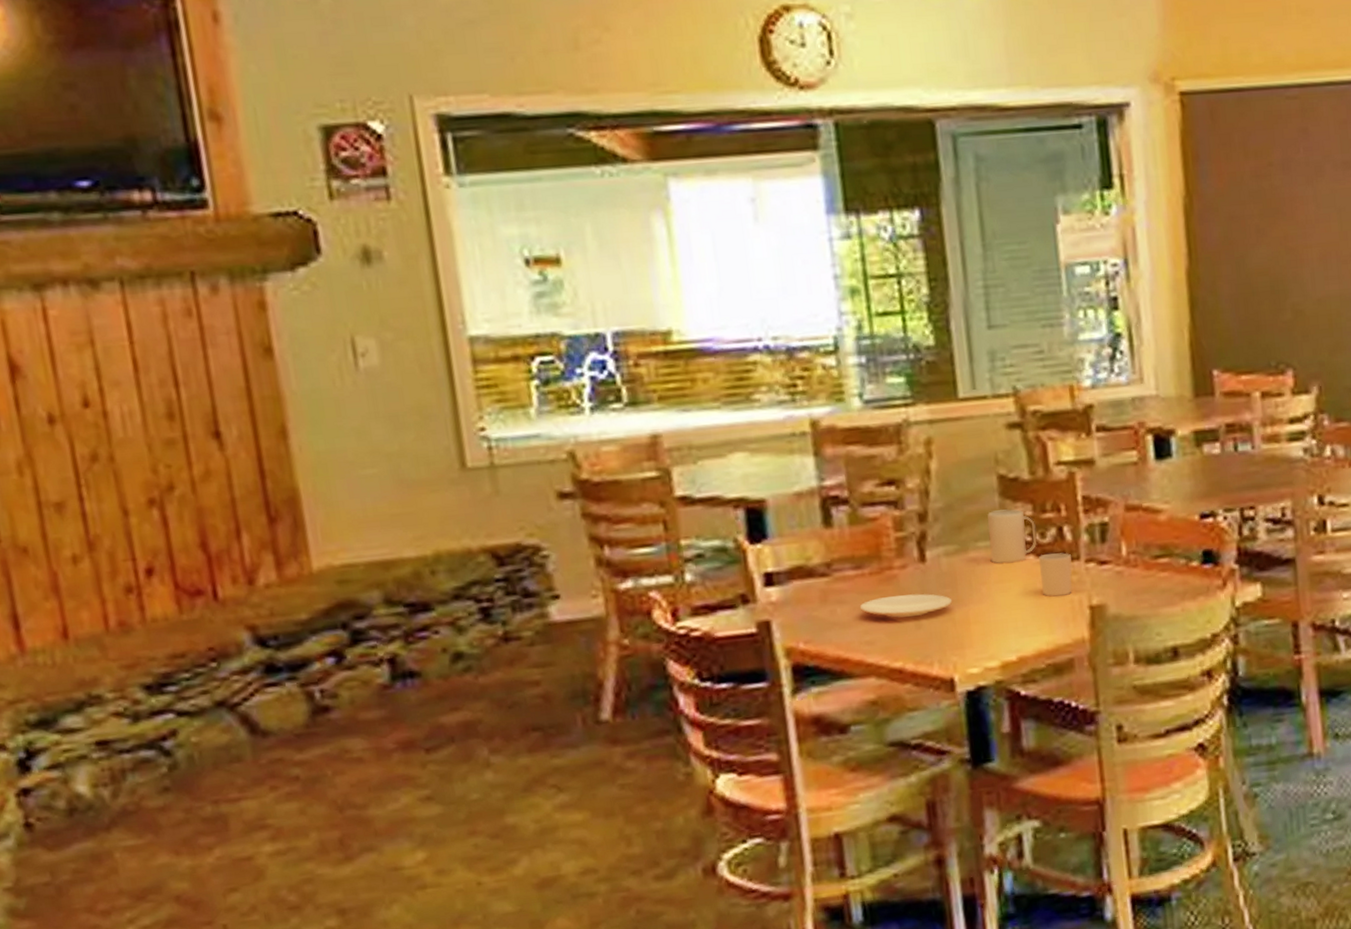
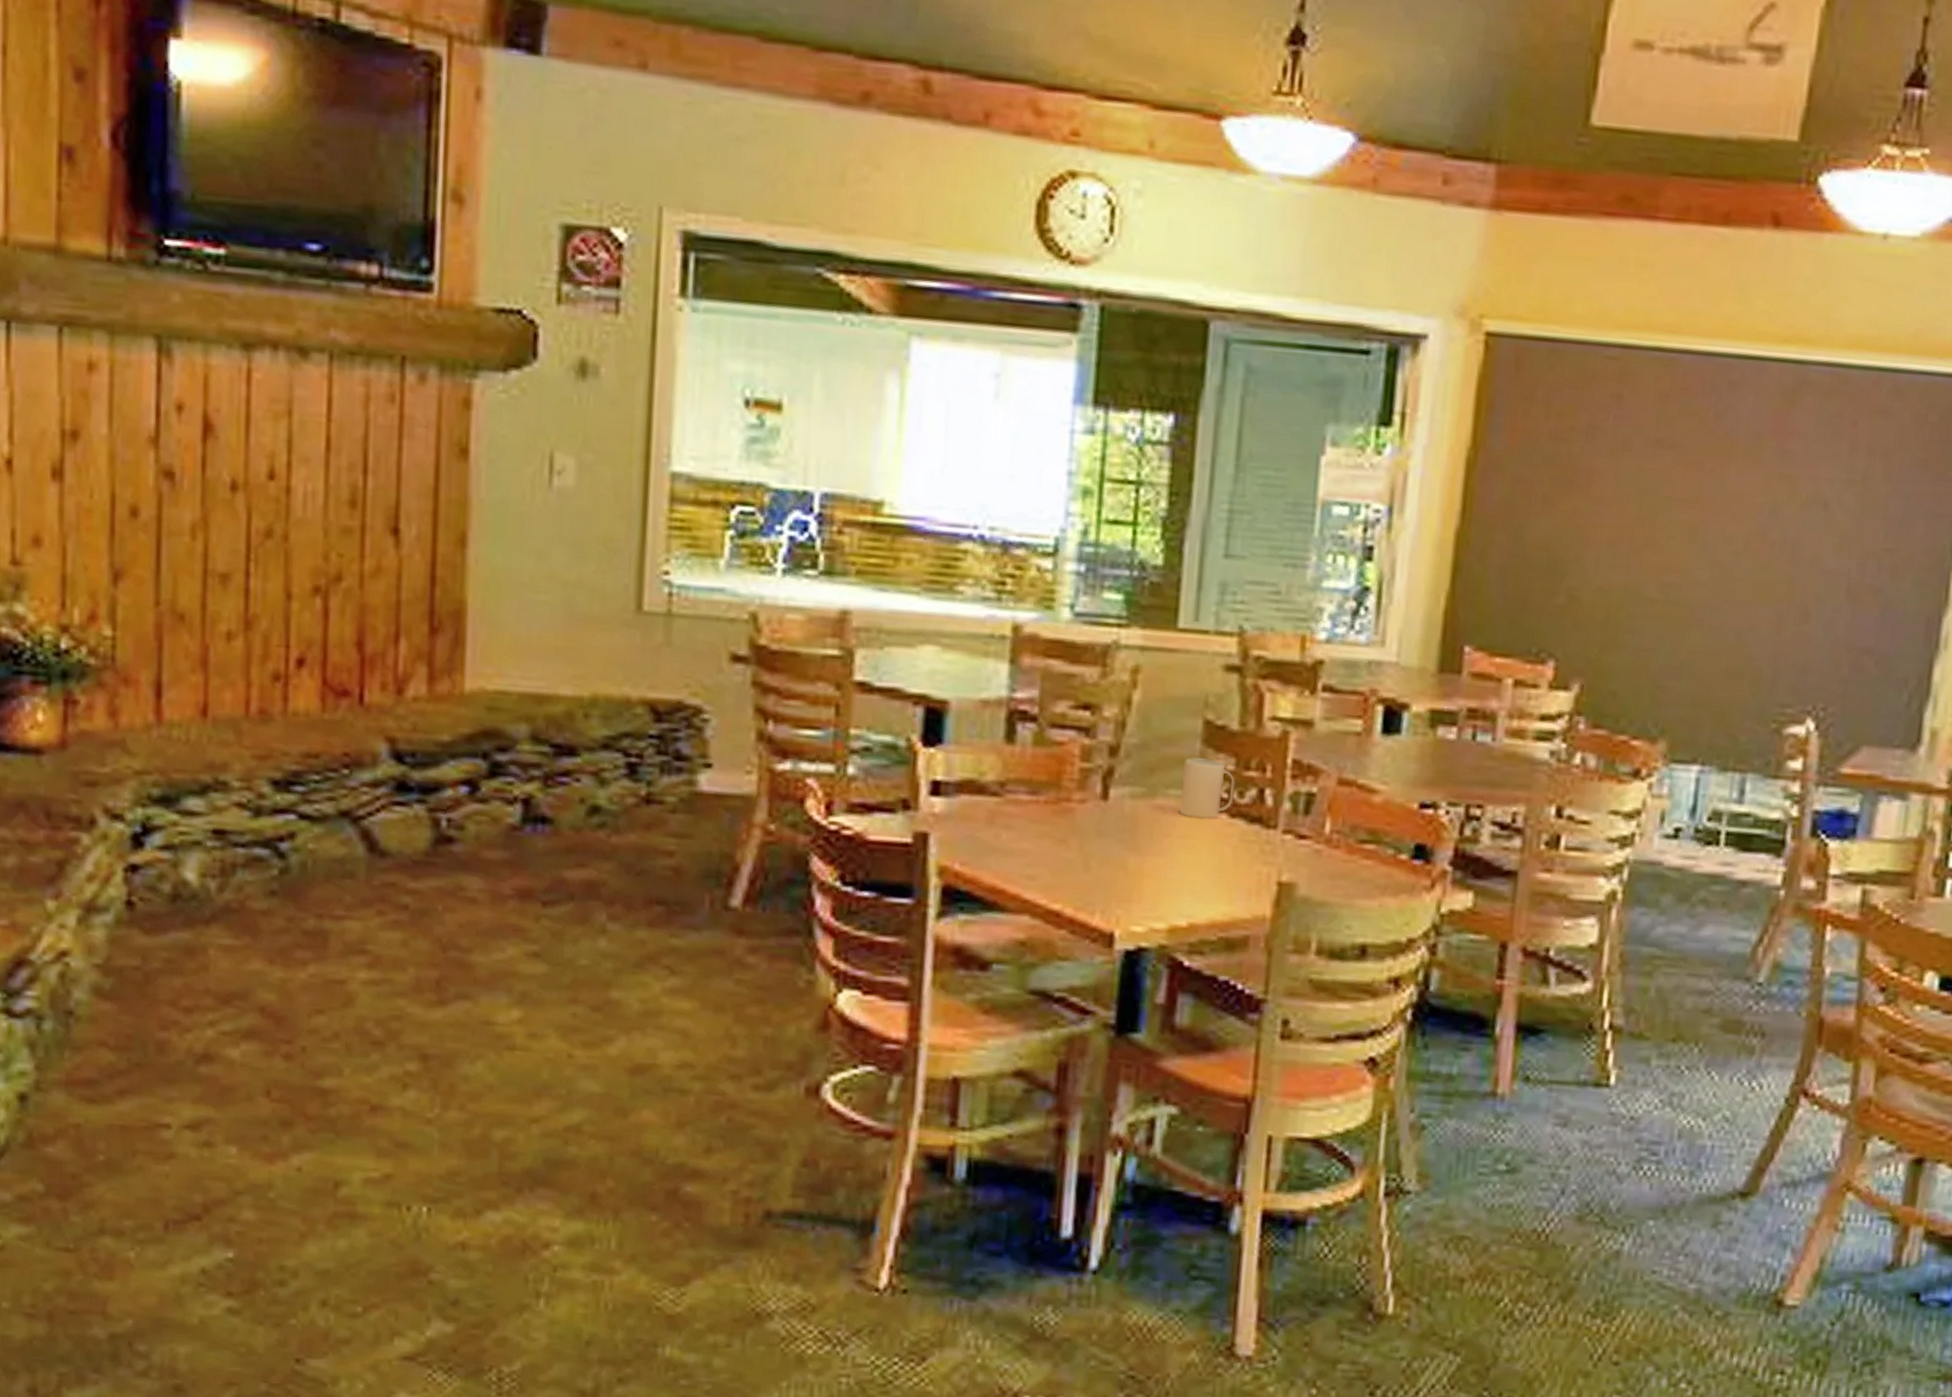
plate: present [859,593,953,618] -> none [1027,830,1129,859]
mug: present [1039,552,1073,597] -> none [1229,816,1269,866]

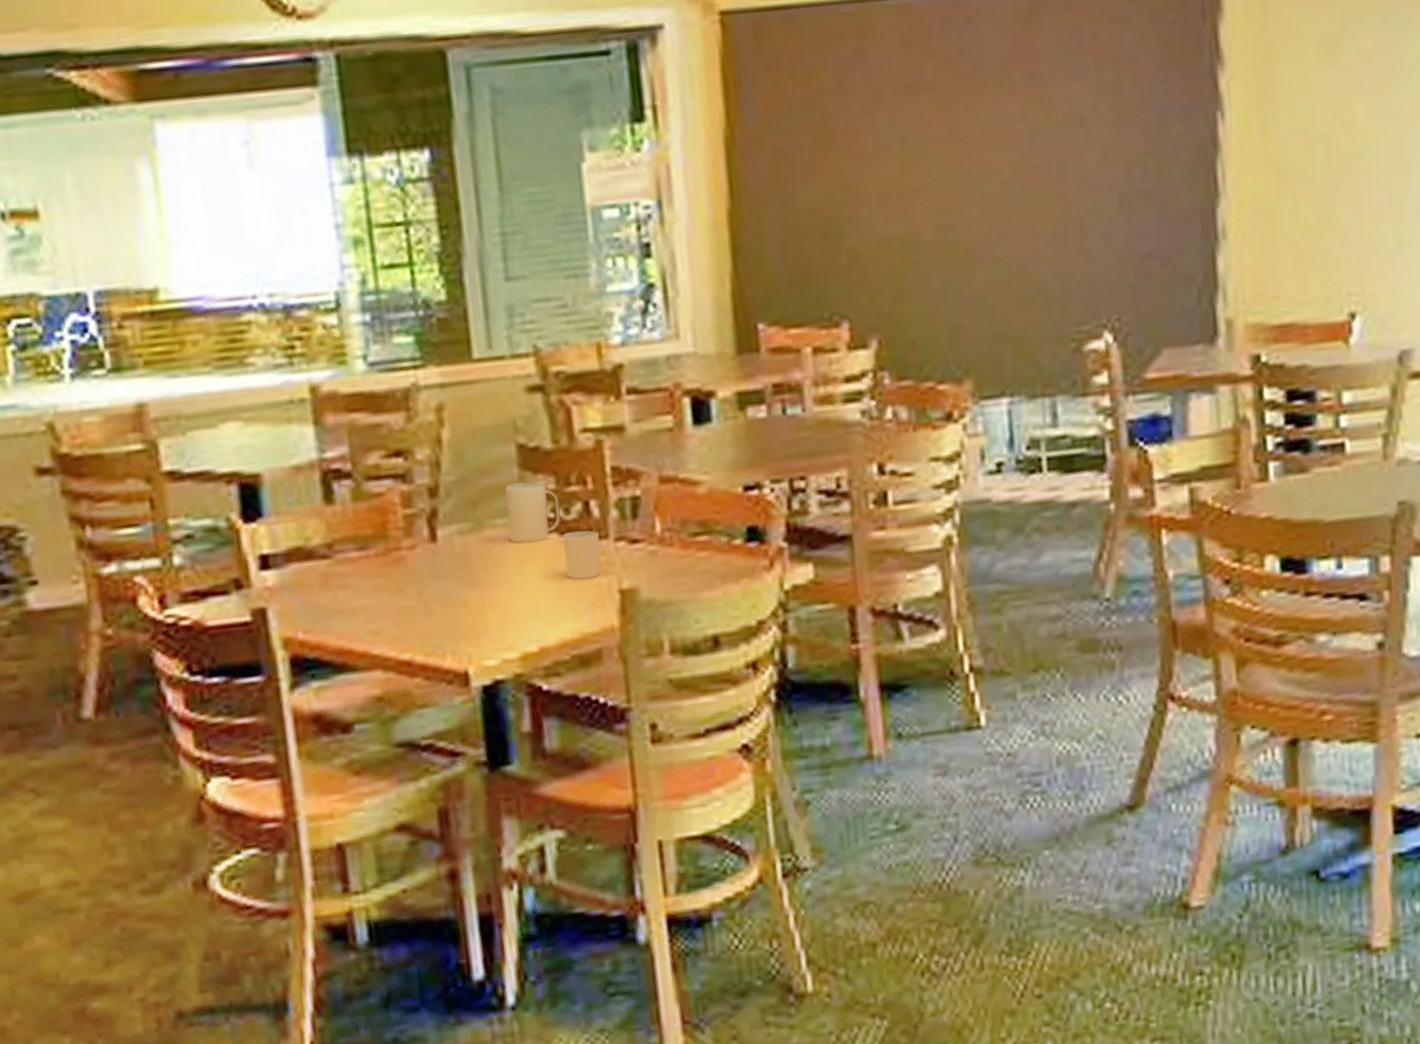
mug: none [1229,816,1269,866] -> present [563,530,601,581]

